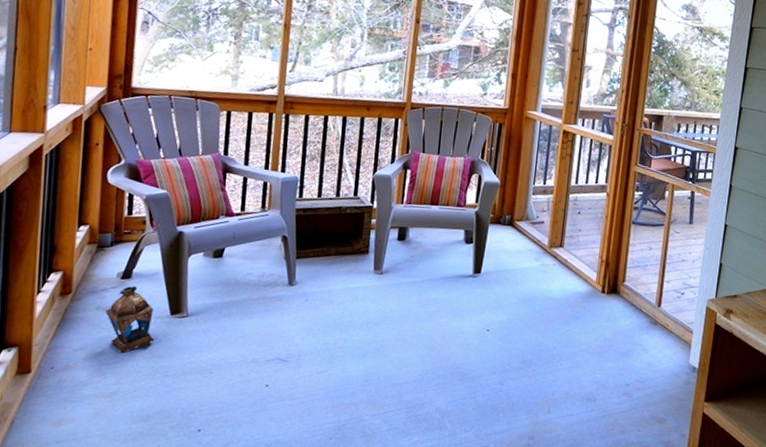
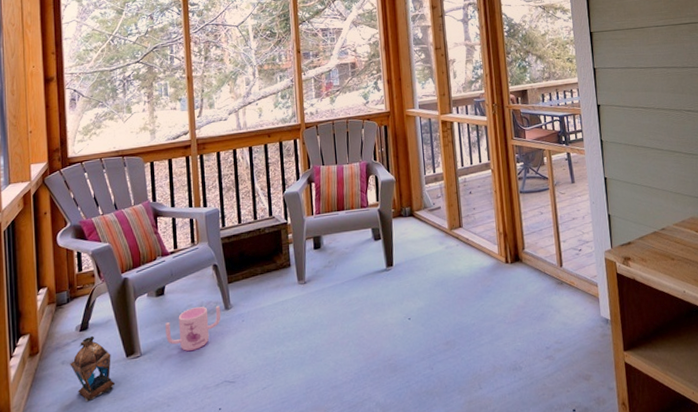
mug: none [218,276,284,321] -> present [165,305,221,351]

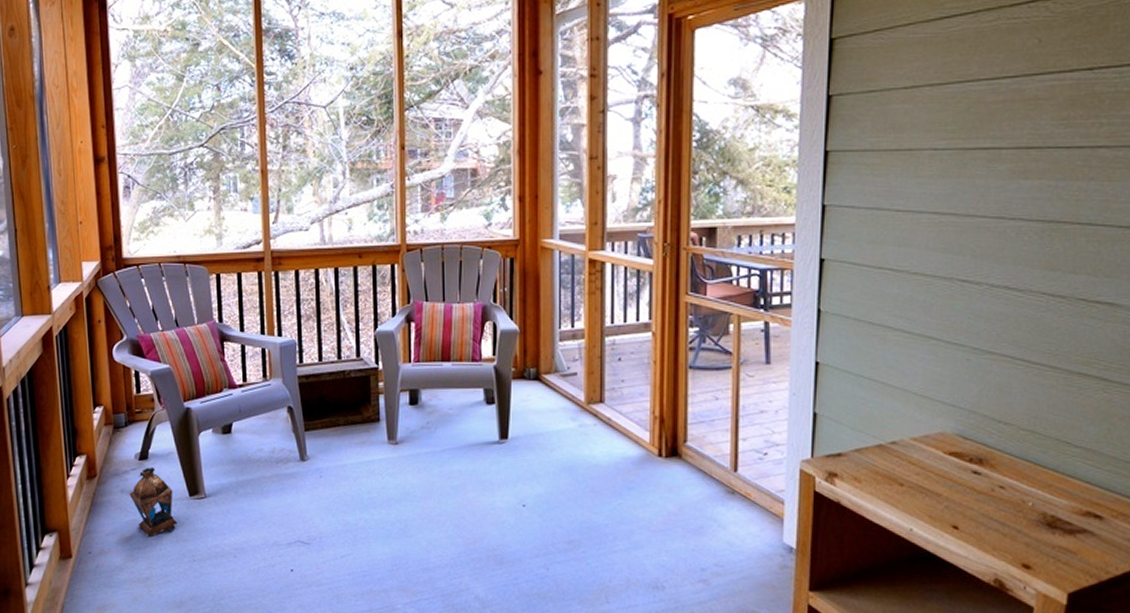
mug: present [165,305,221,351] -> none [232,453,296,501]

